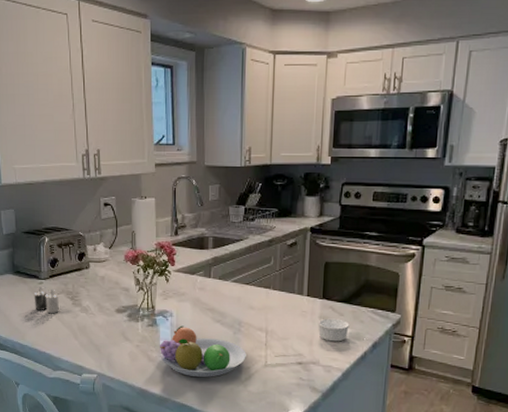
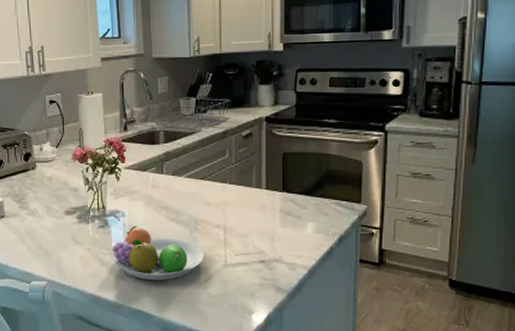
ramekin: present [317,318,349,342] -> none [278,212,313,237]

